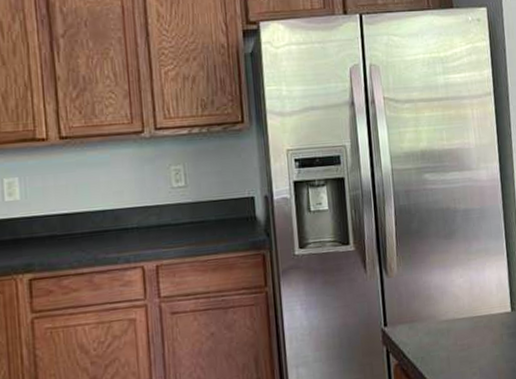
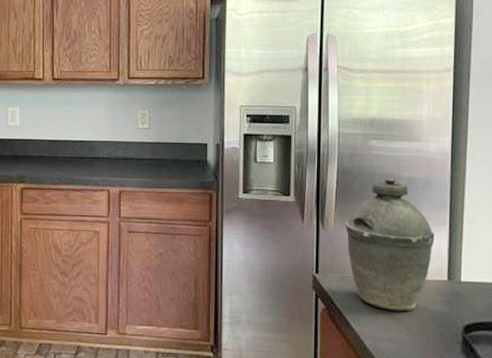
kettle: none [408,211,495,354] -> present [345,177,435,312]

